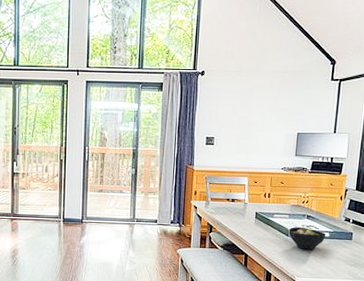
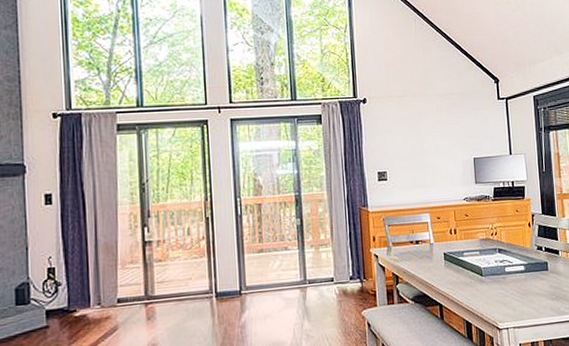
bowl: present [288,226,326,249] -> none [482,263,522,289]

